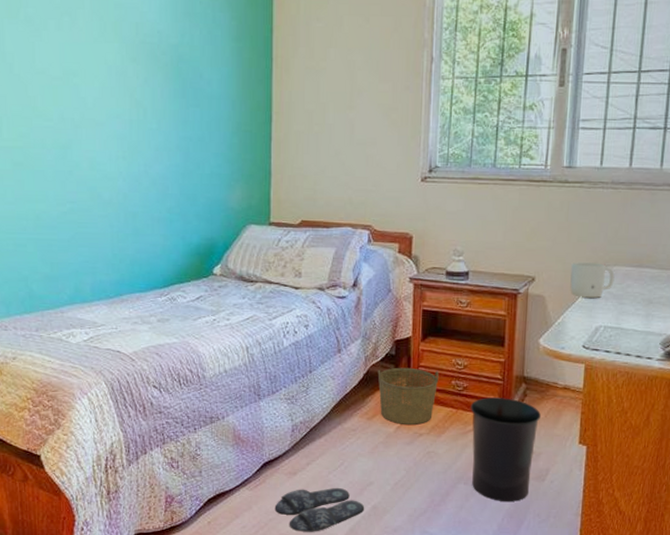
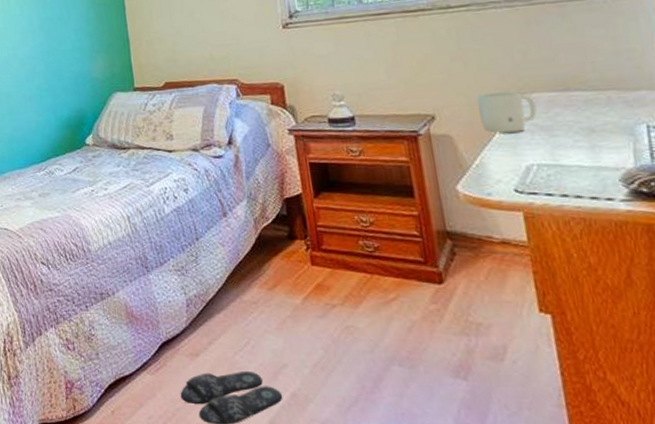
basket: present [377,367,439,426] -> none [270,228,344,296]
waste bin: present [470,397,541,501] -> none [387,258,486,388]

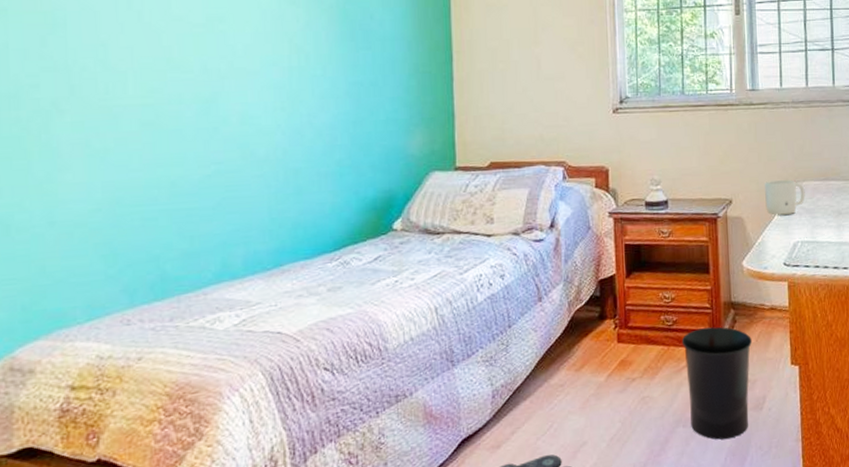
waste bin: none [387,258,486,388] -> present [681,326,752,440]

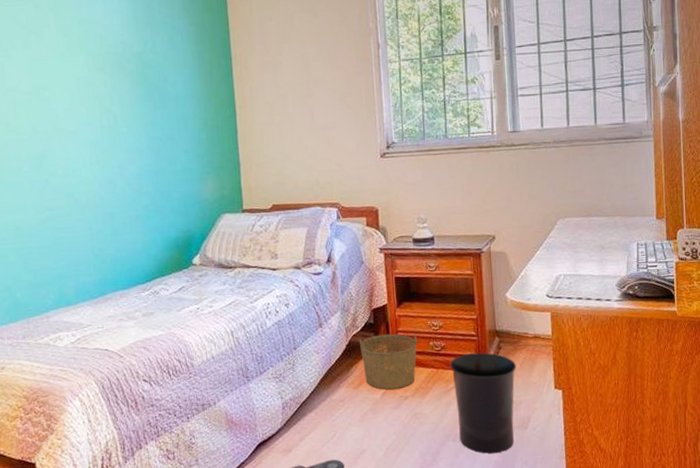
basket: none [583,307,648,372] -> present [359,334,418,390]
mug: present [763,179,805,215] -> none [526,216,568,250]

